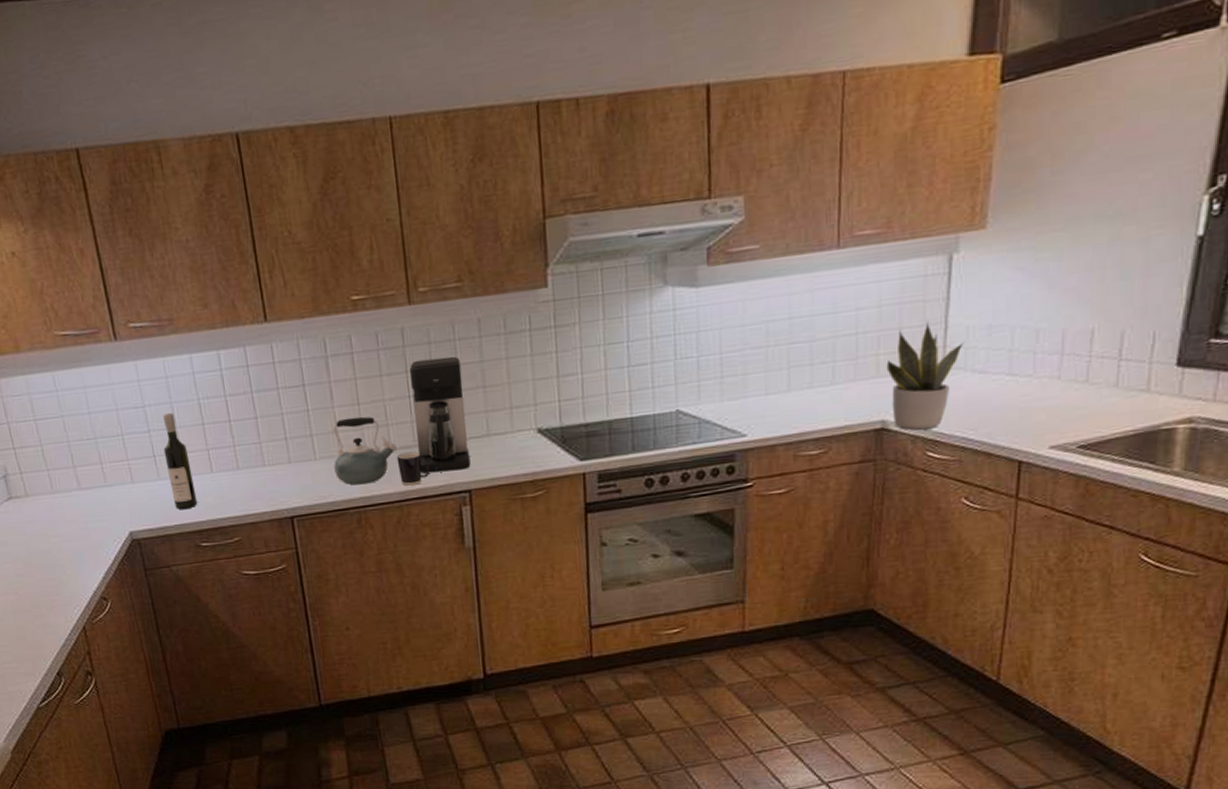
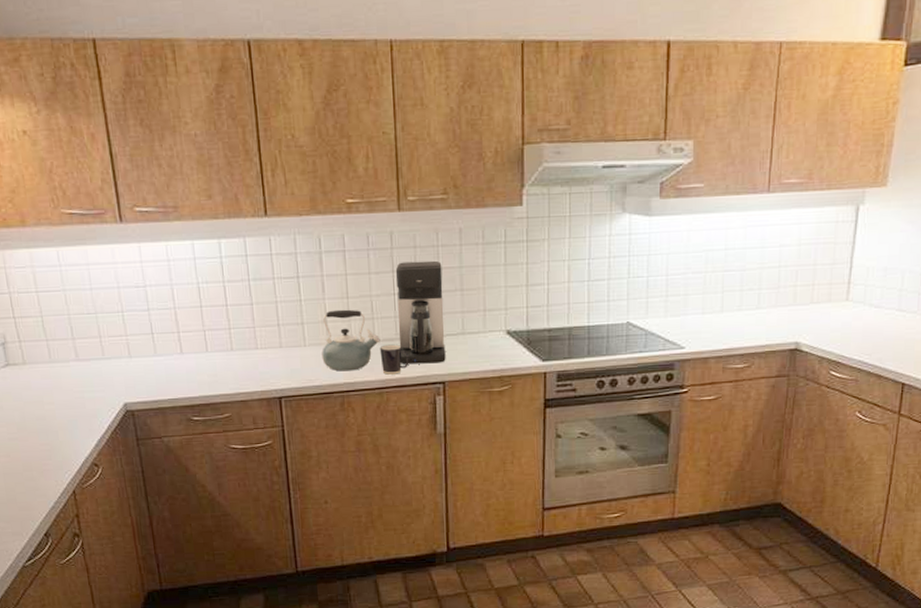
bottle: present [162,412,198,510] -> none [161,293,192,385]
potted plant: present [886,321,964,430] -> none [802,260,865,352]

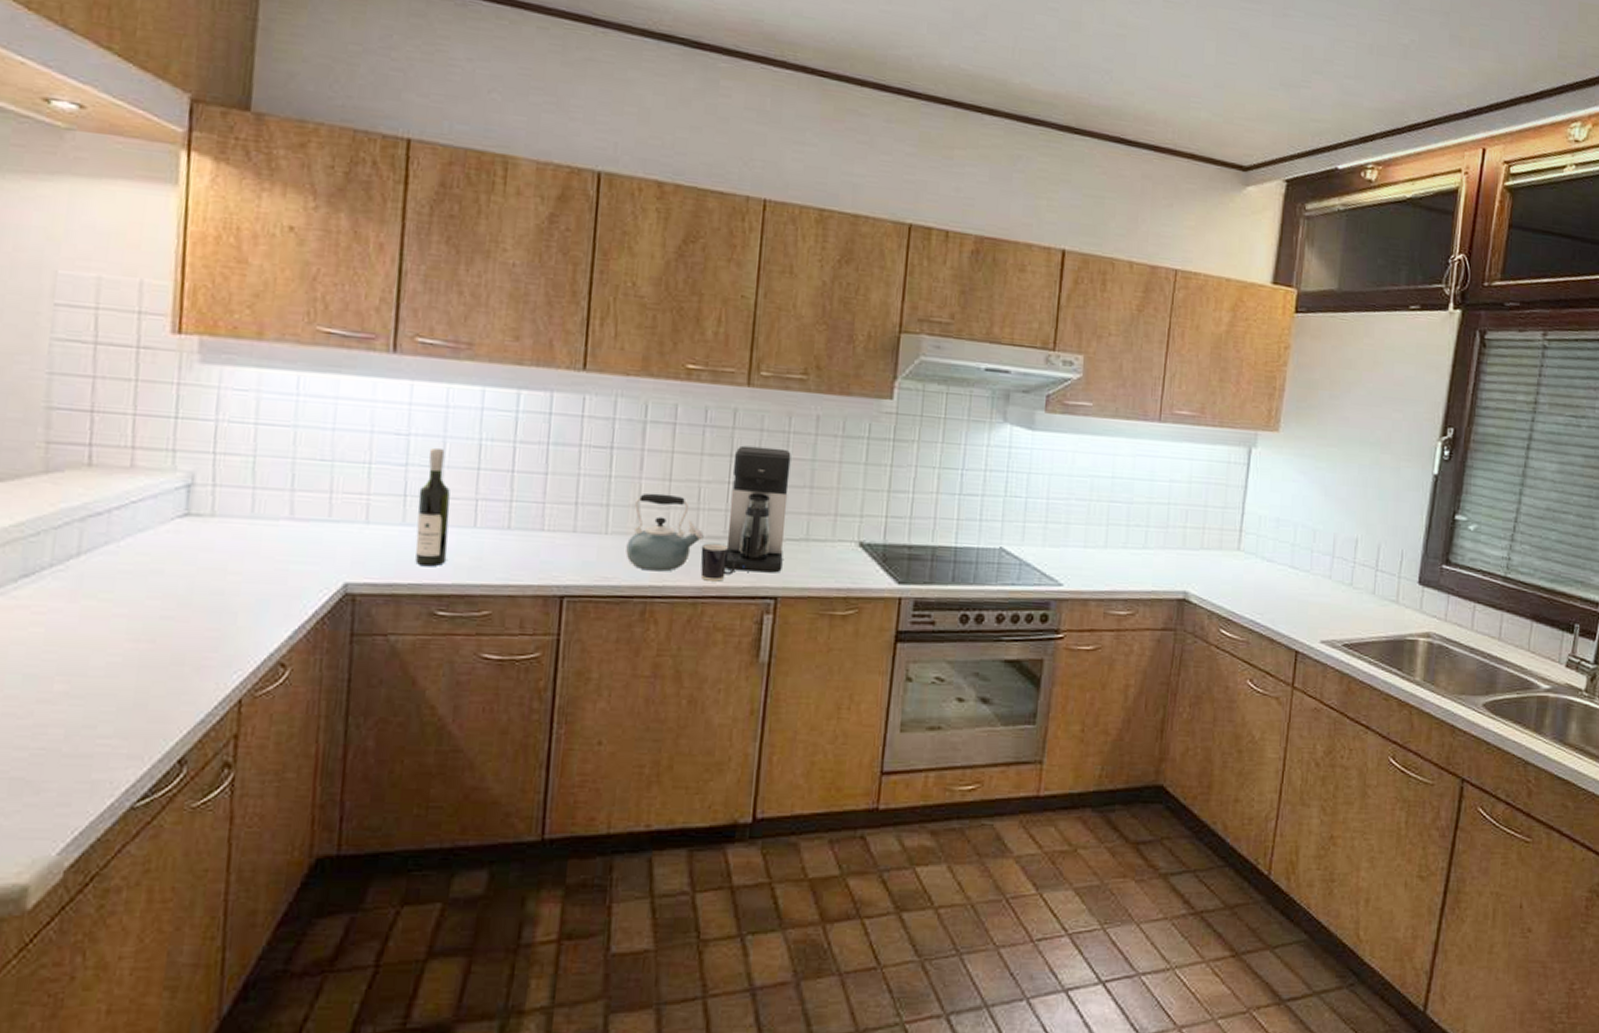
bottle: none [161,293,192,385] -> present [415,447,451,567]

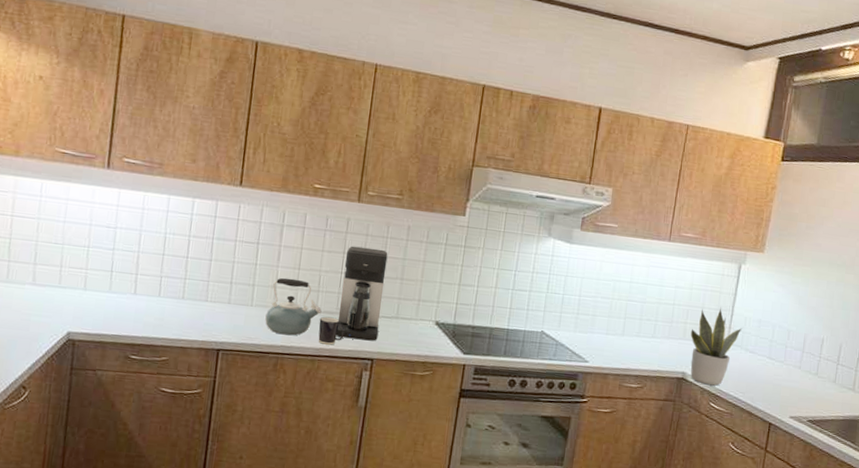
bottle: present [415,447,451,567] -> none [117,238,143,324]
potted plant: none [1191,504,1257,607] -> present [690,307,743,386]

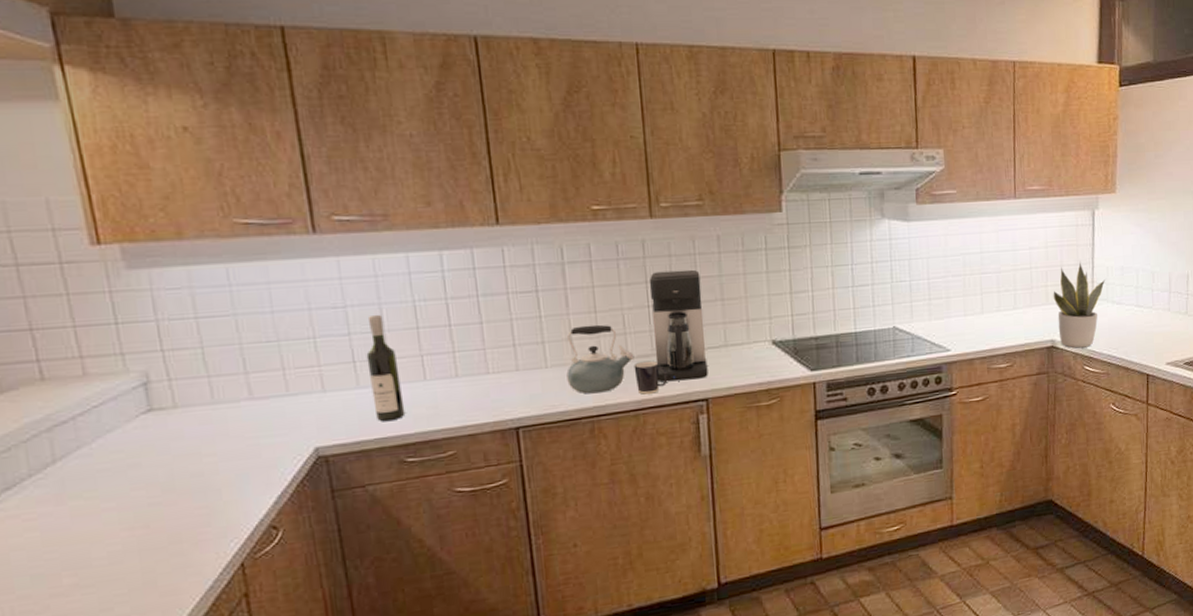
bottle: none [117,238,143,324] -> present [366,314,406,422]

